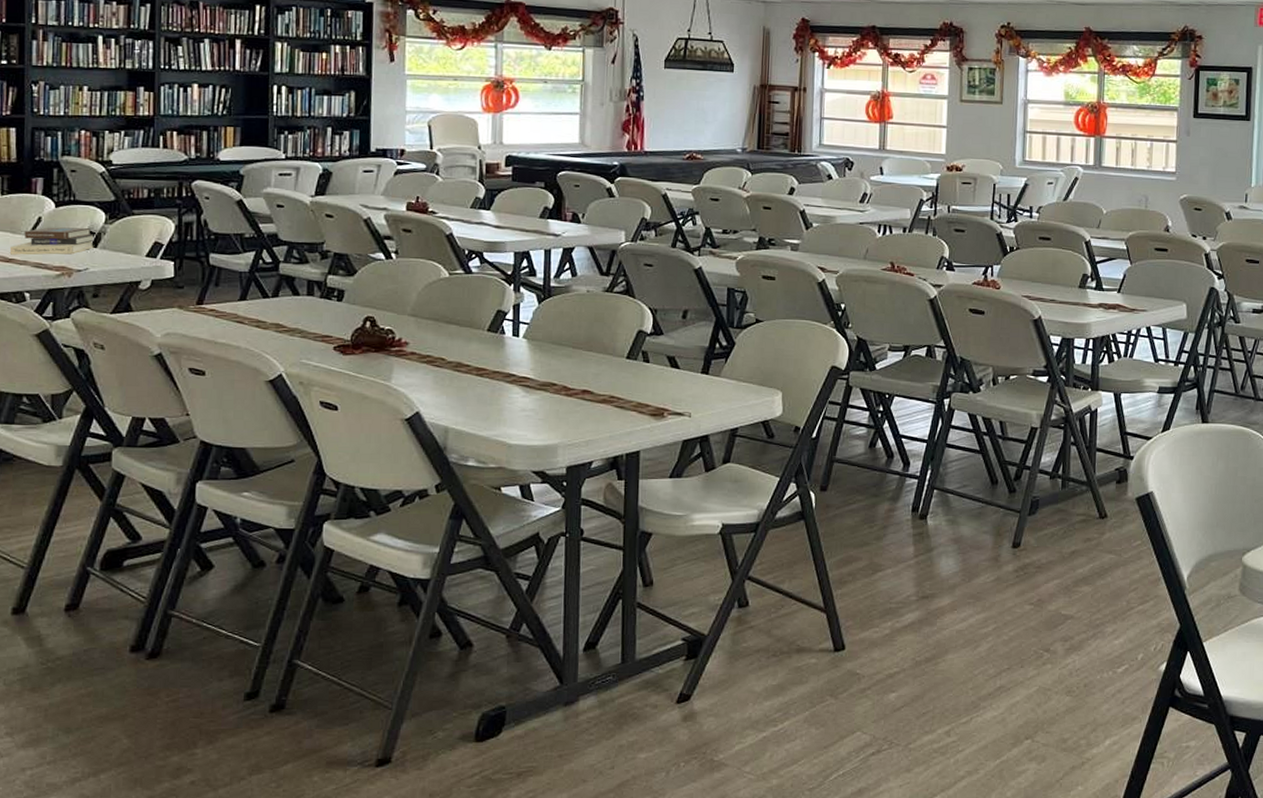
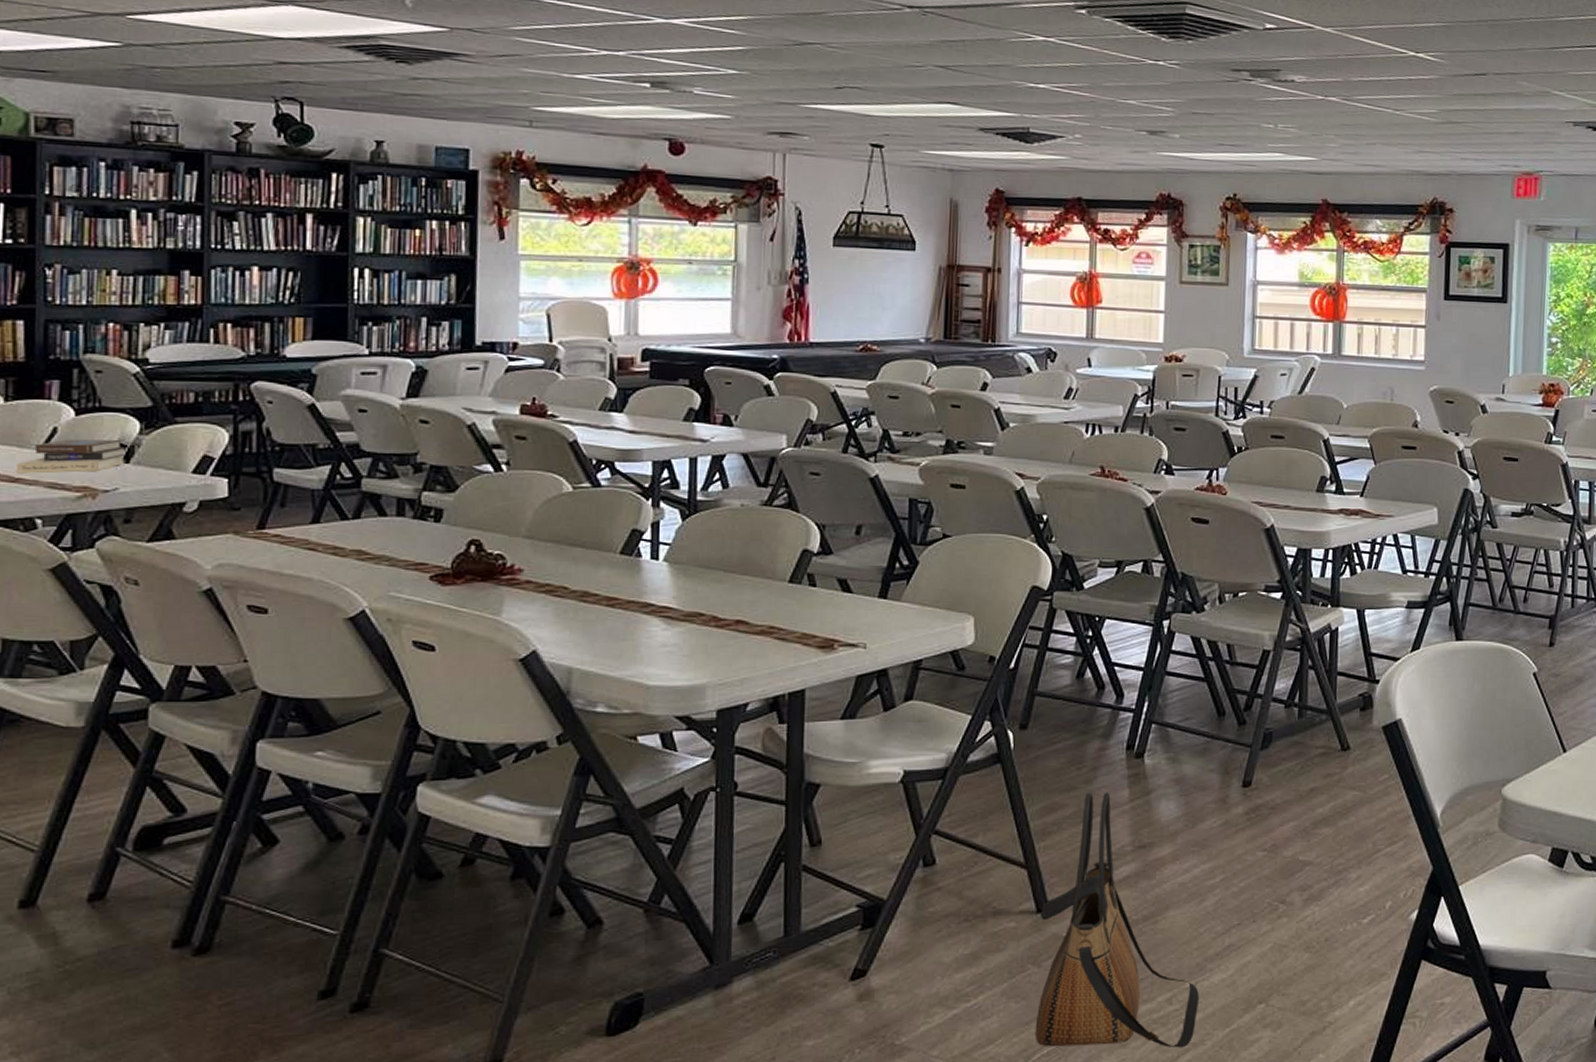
tote bag: none [832,548,974,775] -> present [1034,792,1199,1048]

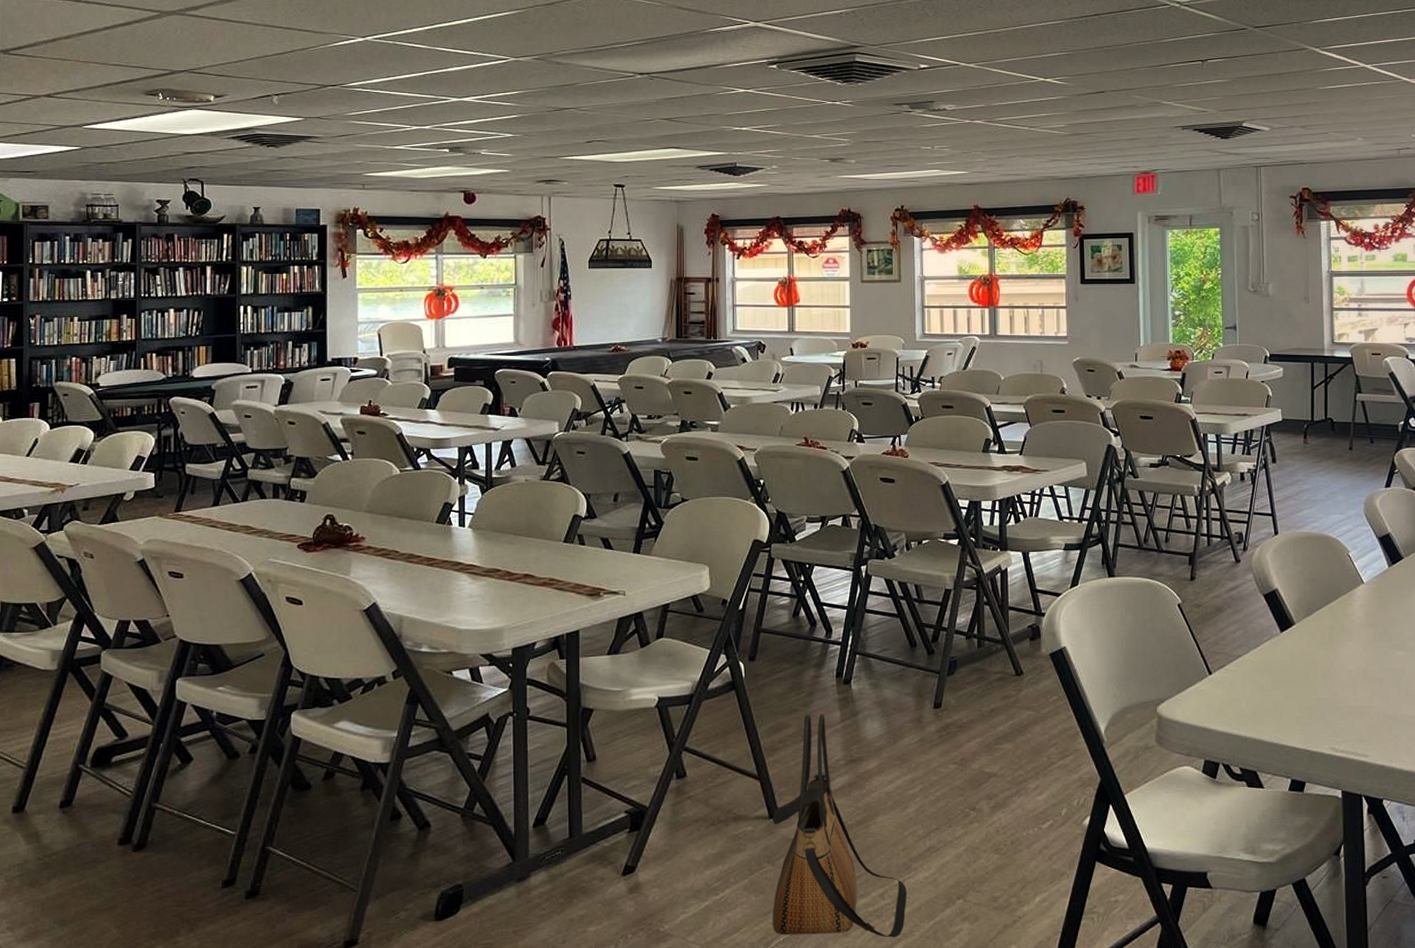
books: present [15,439,126,474] -> none [10,446,84,475]

